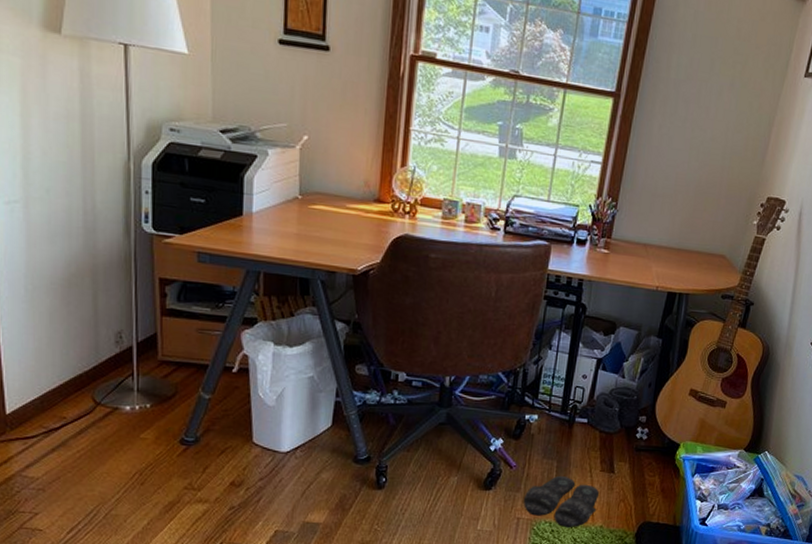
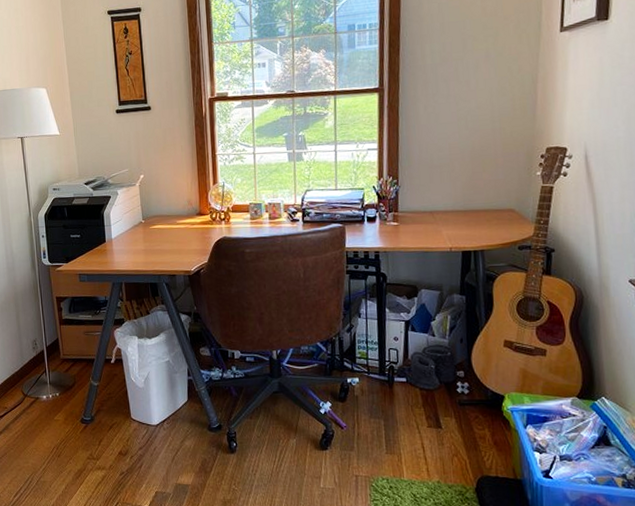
slippers: present [524,475,599,527] -> none [359,433,431,483]

